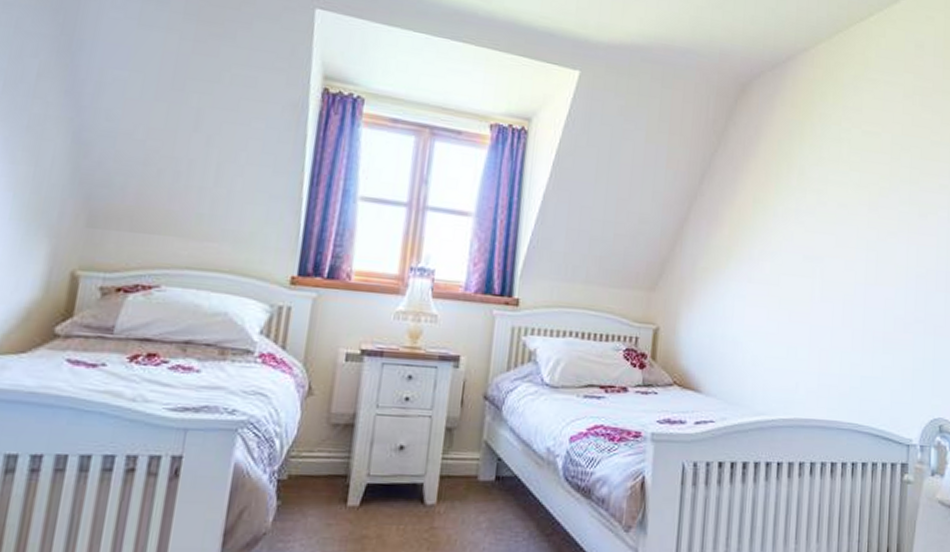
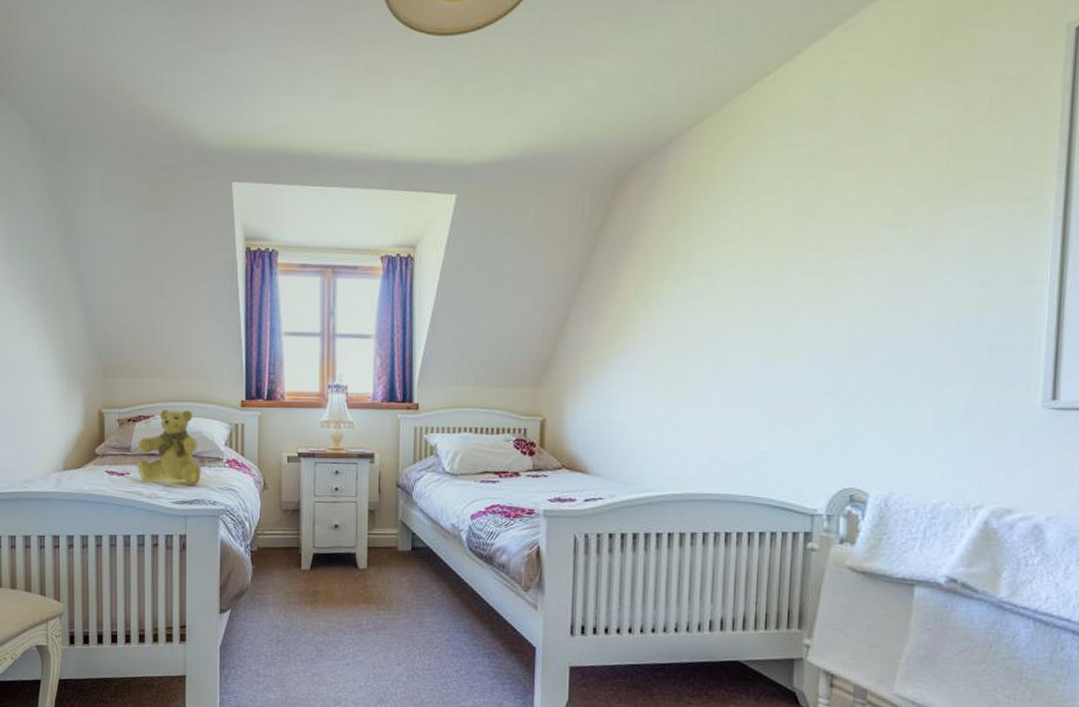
teddy bear: none [120,279,220,387] -> present [138,410,201,486]

